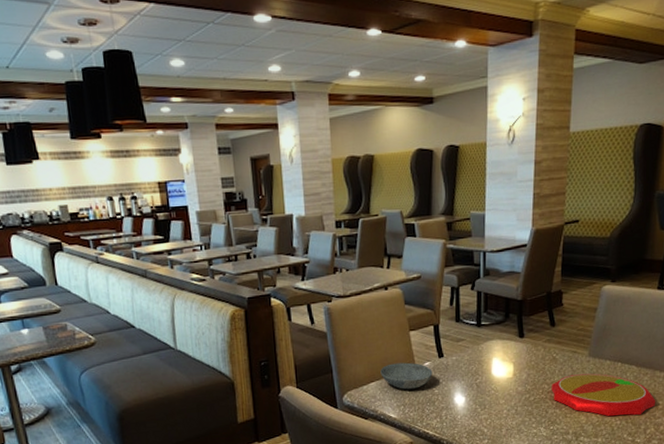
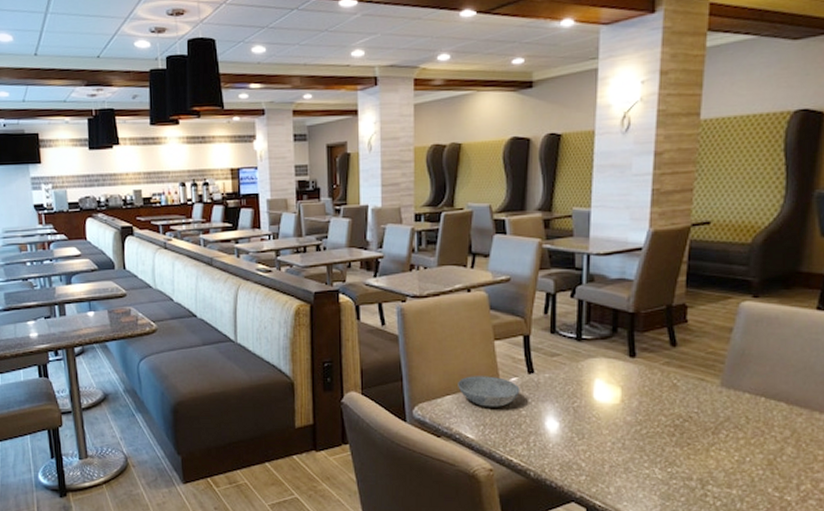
plate: present [551,373,656,417] -> none [670,407,814,465]

